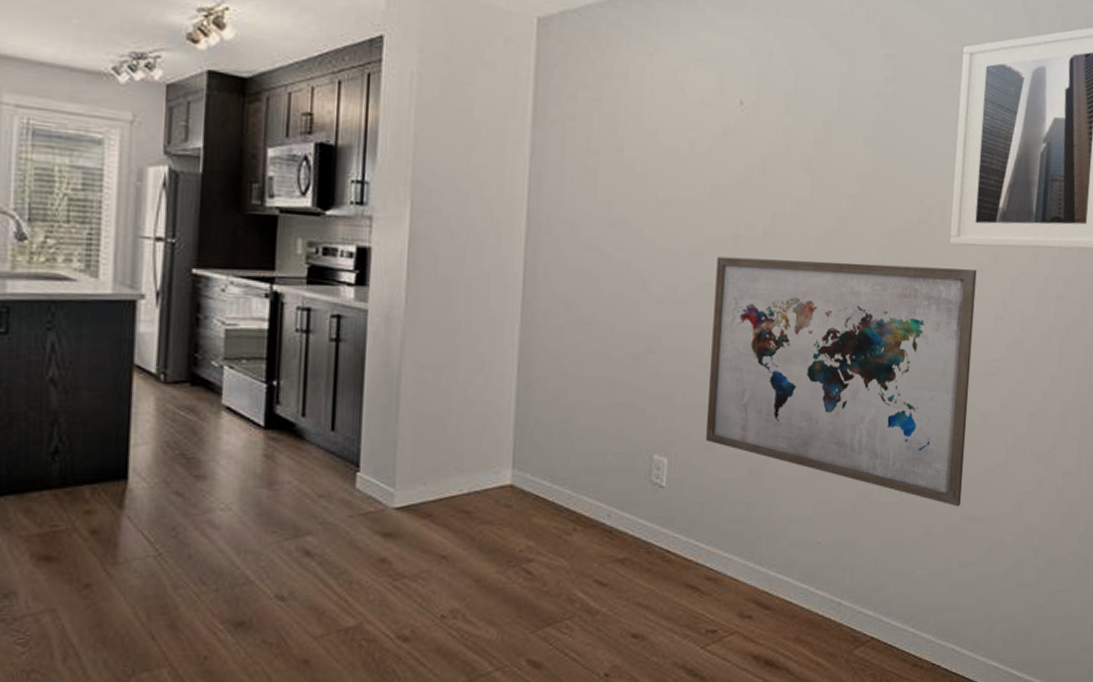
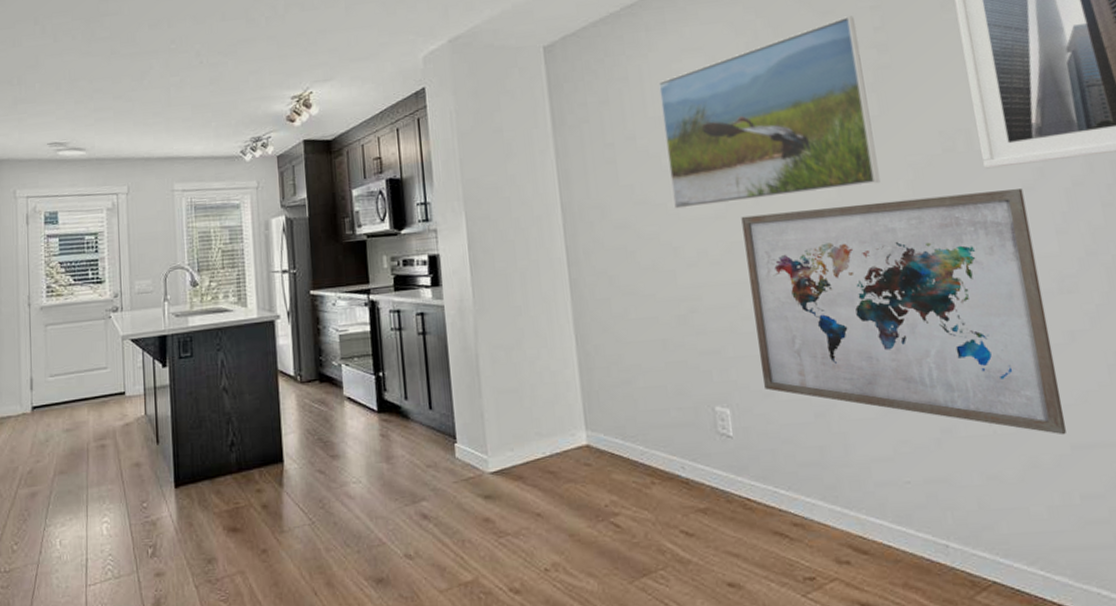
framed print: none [651,59,868,244] -> present [658,16,880,210]

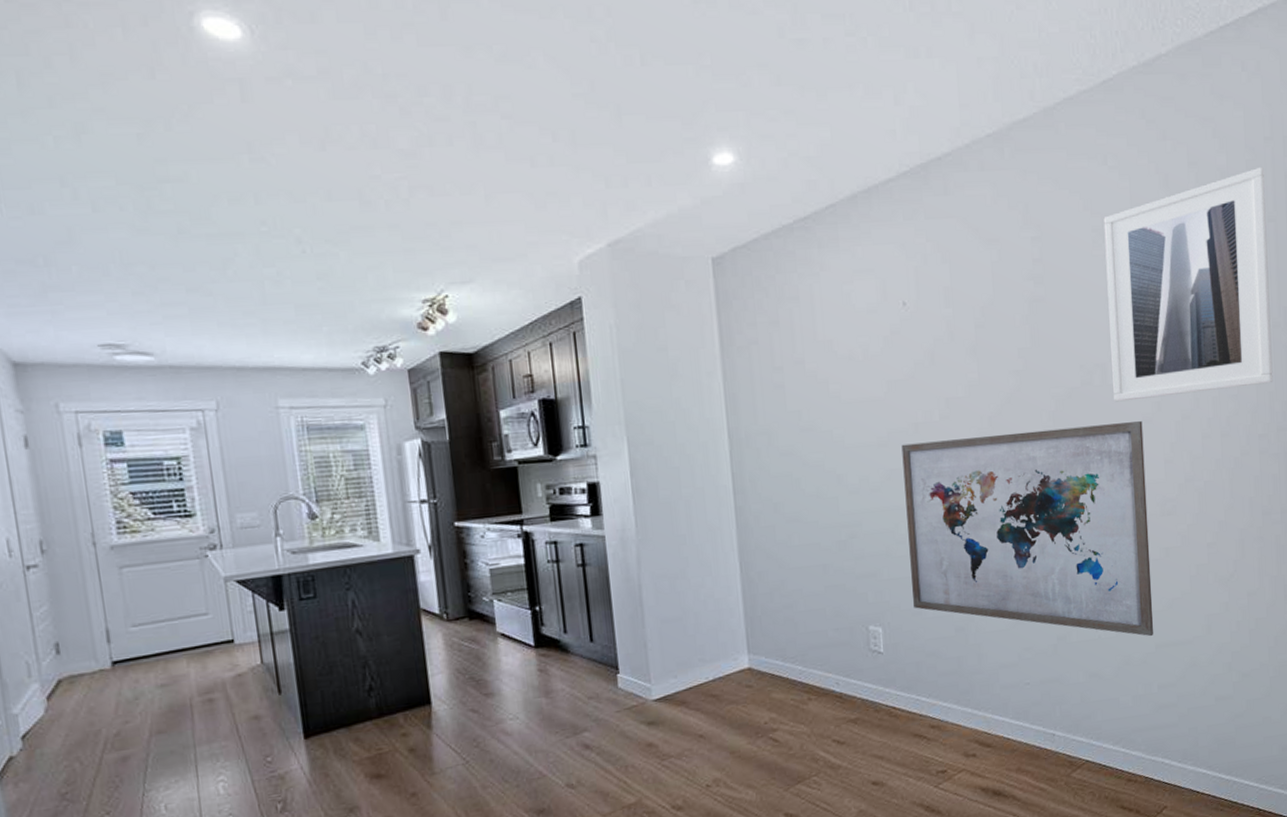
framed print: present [658,16,880,210] -> none [829,246,1027,437]

